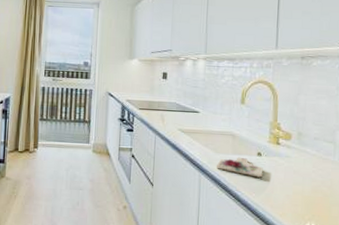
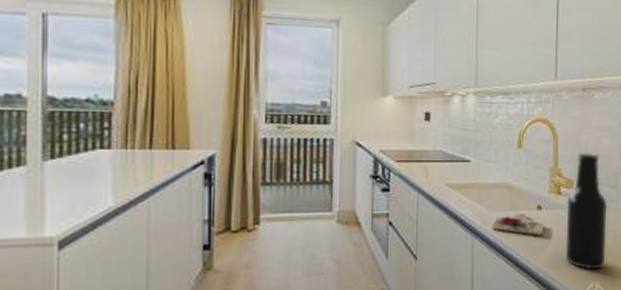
beer bottle: none [283,111,325,213] -> present [565,153,608,270]

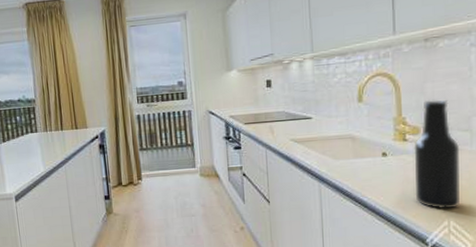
cutting board: present [491,213,544,236] -> none [336,160,390,180]

